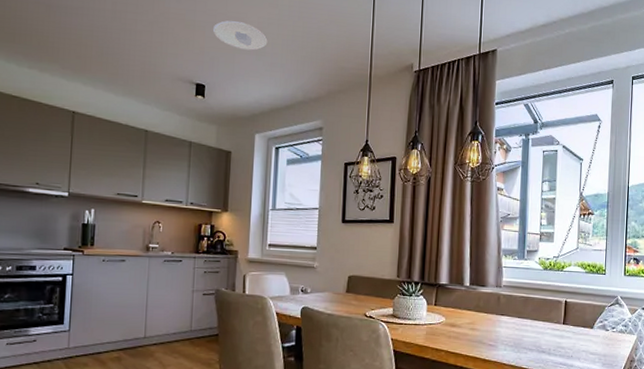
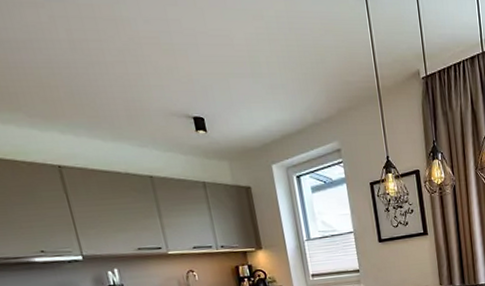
recessed light: present [213,20,268,51] -> none [196,40,262,73]

